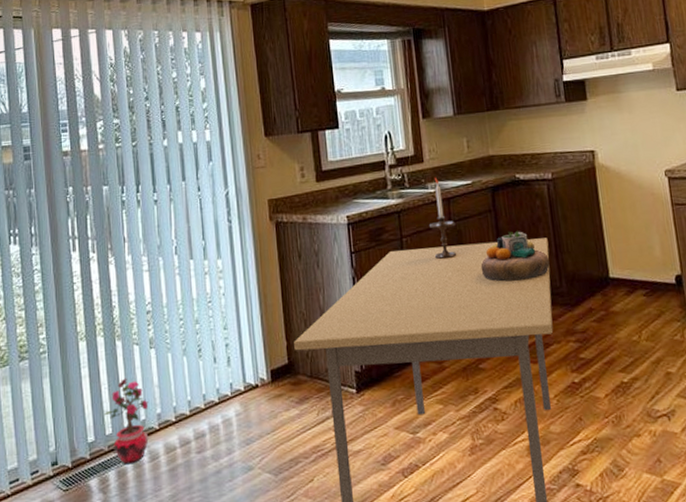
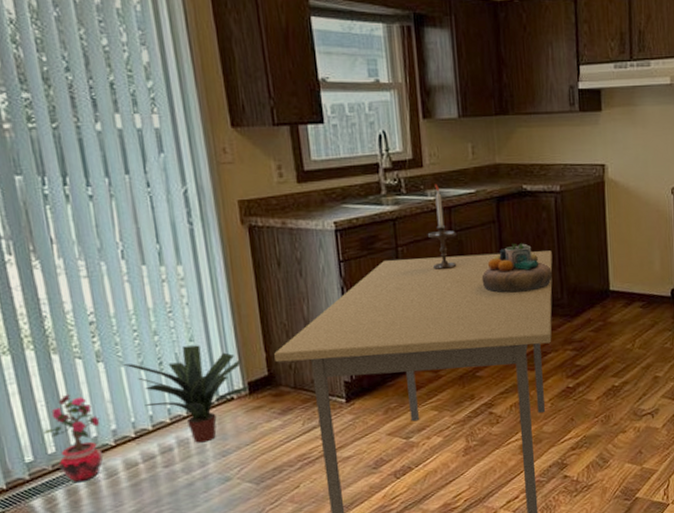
potted plant: none [169,333,272,430] -> present [121,345,249,443]

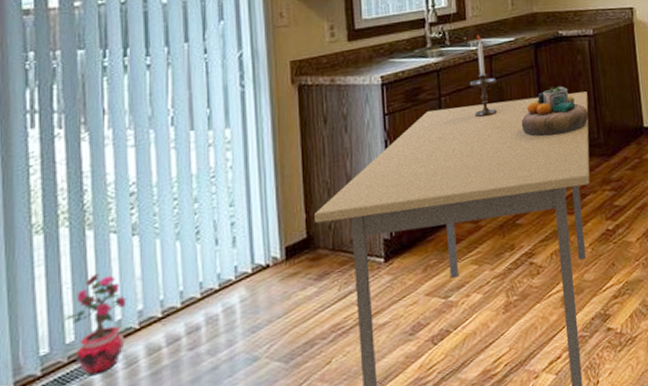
potted plant: present [121,345,249,443] -> none [157,210,287,319]

